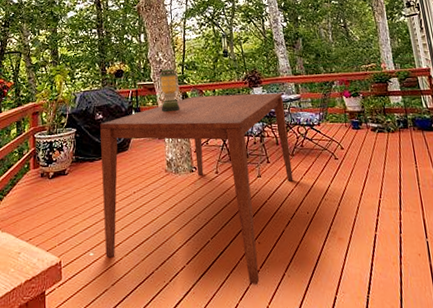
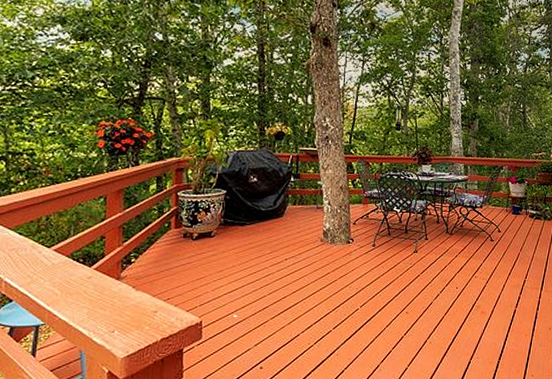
dining table: present [100,92,294,286] -> none [250,168,450,350]
lantern: present [158,68,180,113] -> none [322,136,344,182]

